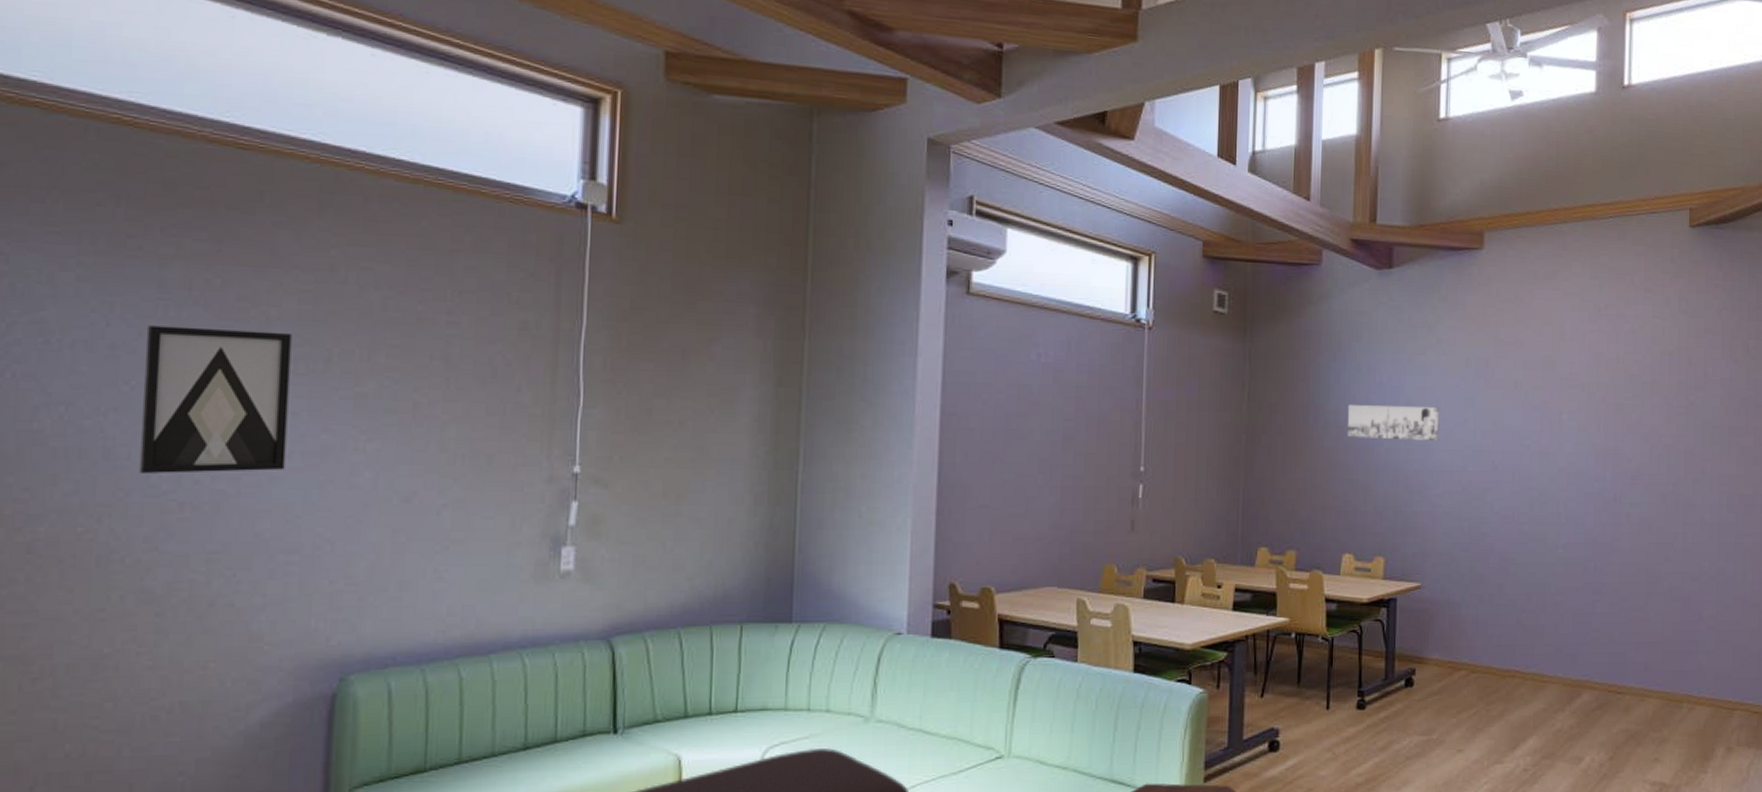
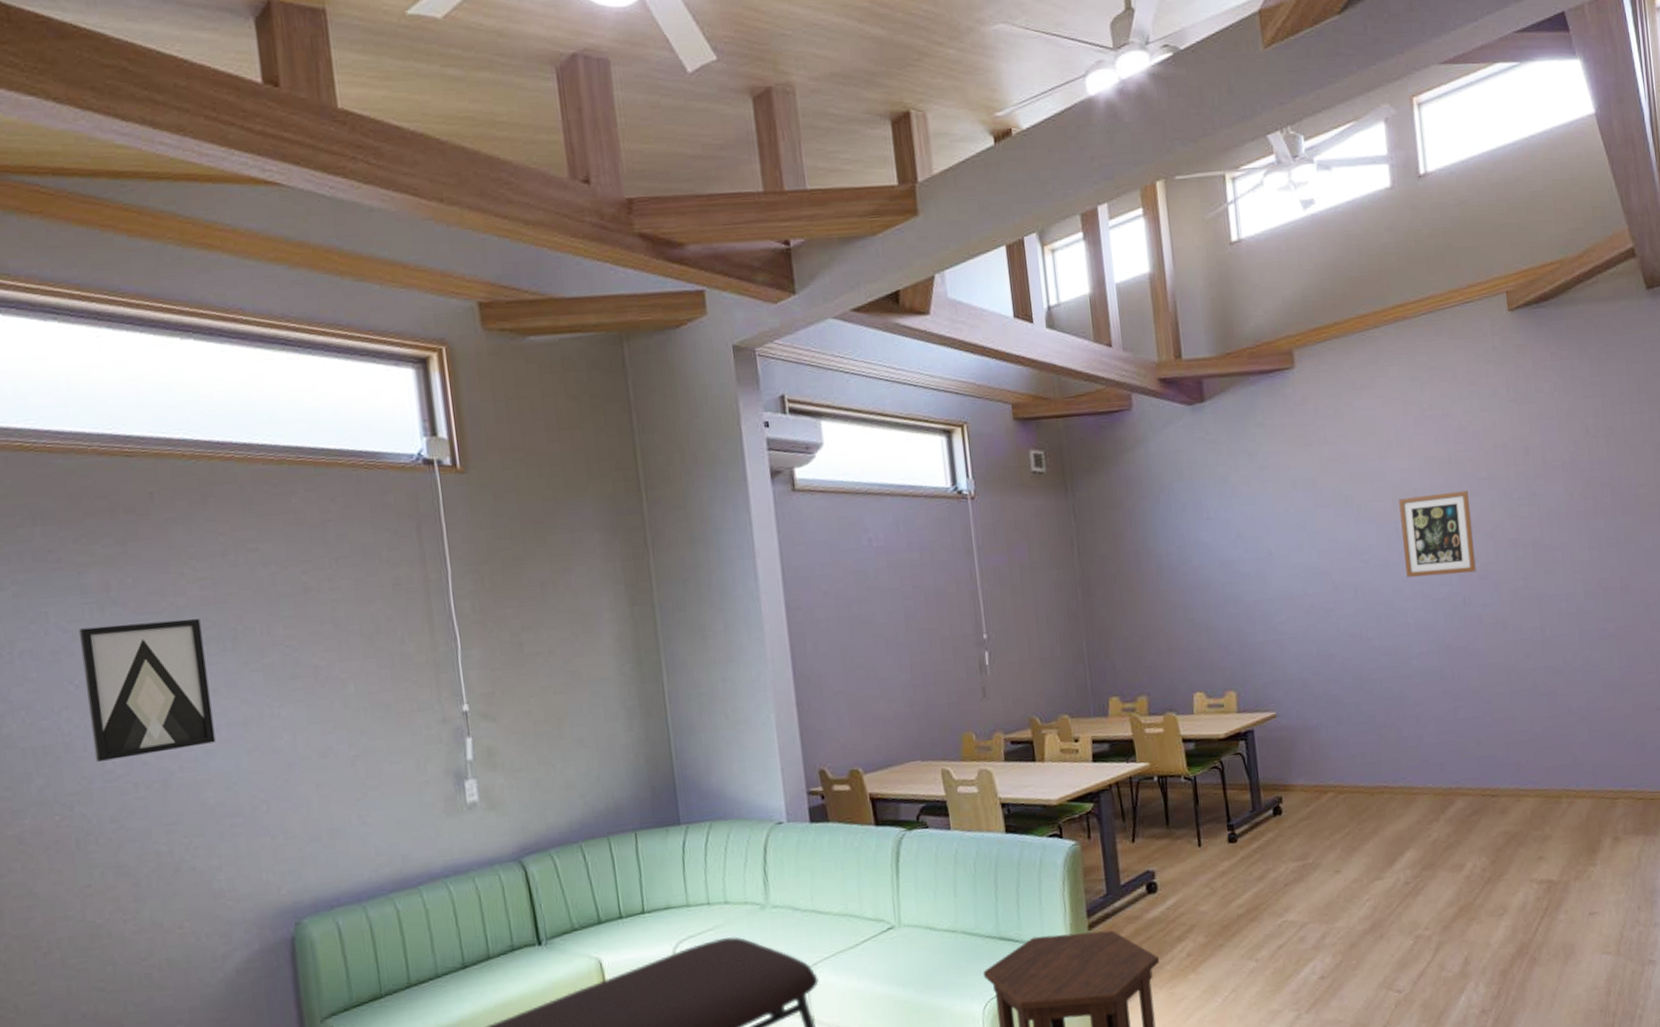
wall art: present [1347,404,1440,441] -> none [1178,534,1275,578]
wall art: none [1564,390,1631,472] -> present [1398,490,1476,578]

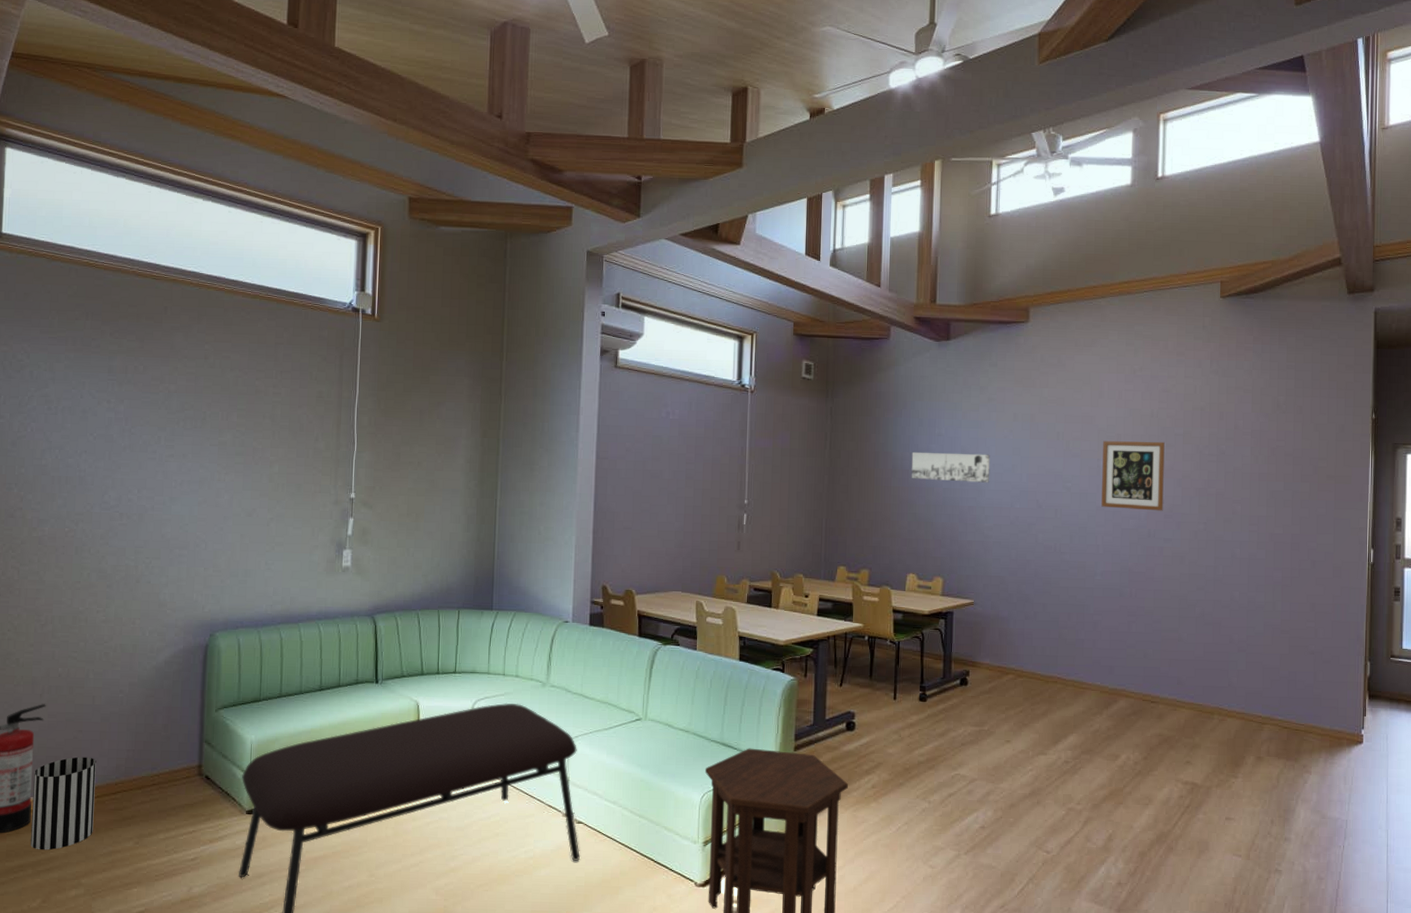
wall art: present [78,618,216,762] -> none [98,397,183,494]
wall art: none [1178,534,1275,578] -> present [911,451,991,483]

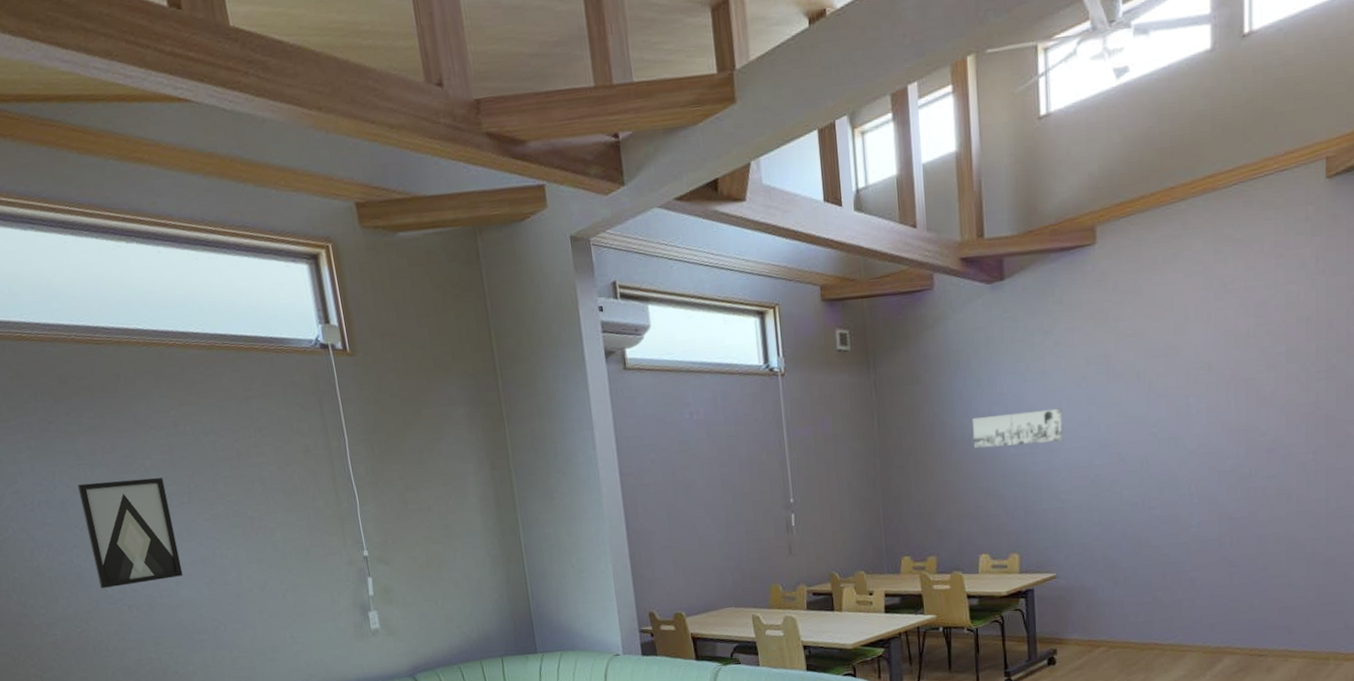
wall art: none [98,397,183,494] -> present [77,477,183,588]
wall art: present [1101,441,1165,511] -> none [1192,364,1265,450]

